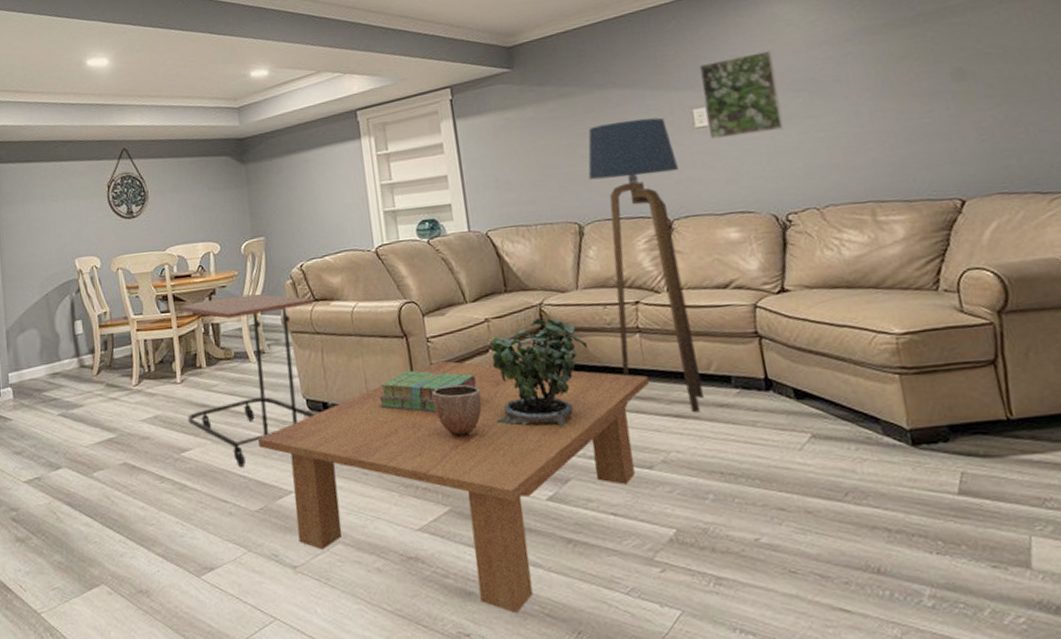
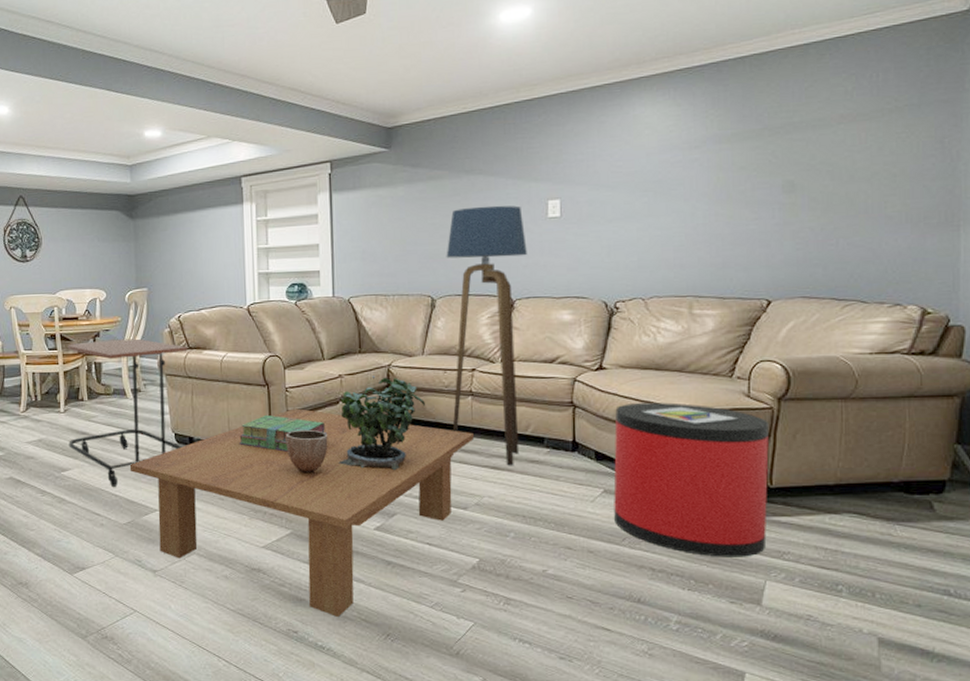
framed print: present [699,51,784,139] -> none [559,151,628,229]
trash can: none [808,325,1021,510] -> present [613,402,770,557]

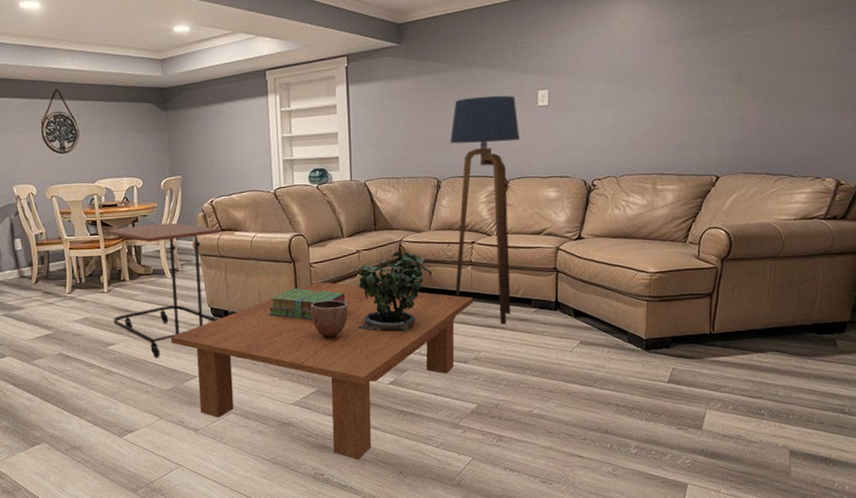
trash can: present [613,402,770,557] -> none [588,265,714,393]

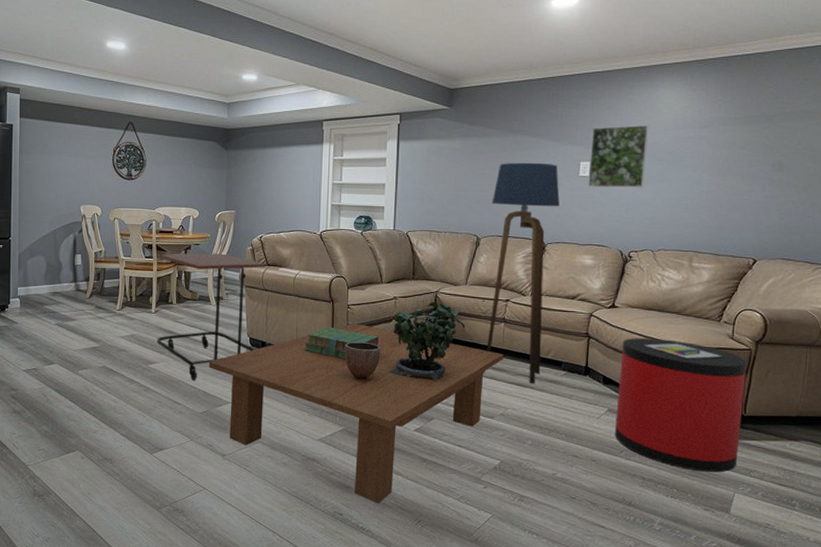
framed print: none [547,46,606,116] -> present [588,125,649,188]
trash can: none [588,265,714,393] -> present [615,338,748,472]

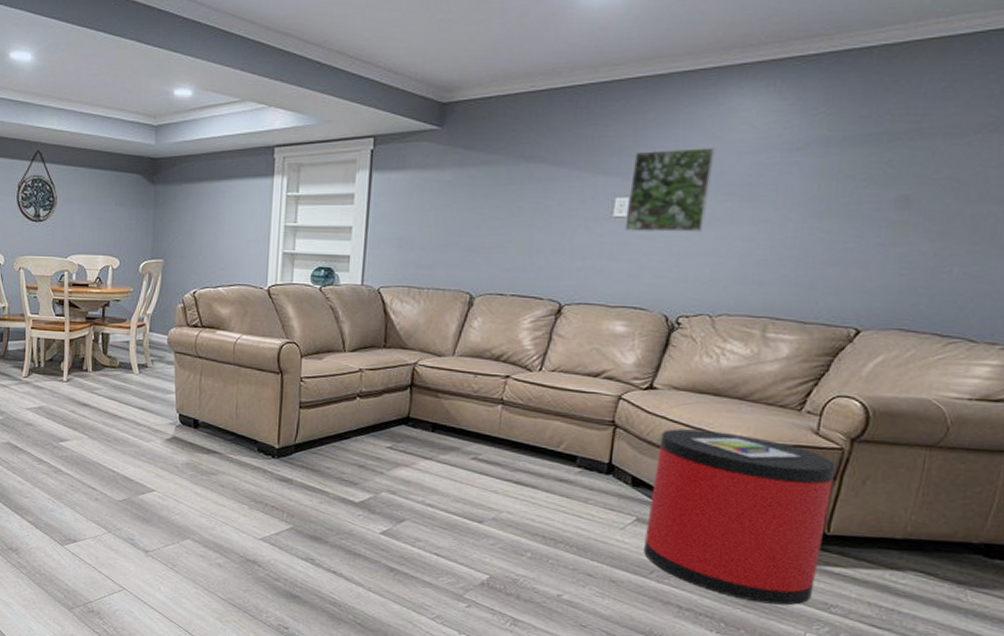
side table: present [157,253,266,380] -> none [69,310,200,463]
coffee table: present [208,323,504,503] -> none [129,400,499,618]
stack of books: present [305,326,381,360] -> none [246,403,341,444]
decorative bowl: present [344,341,381,380] -> none [295,422,341,469]
potted plant: present [388,300,465,382] -> none [349,373,450,475]
floor lamp: present [486,162,560,384] -> none [476,198,585,483]

